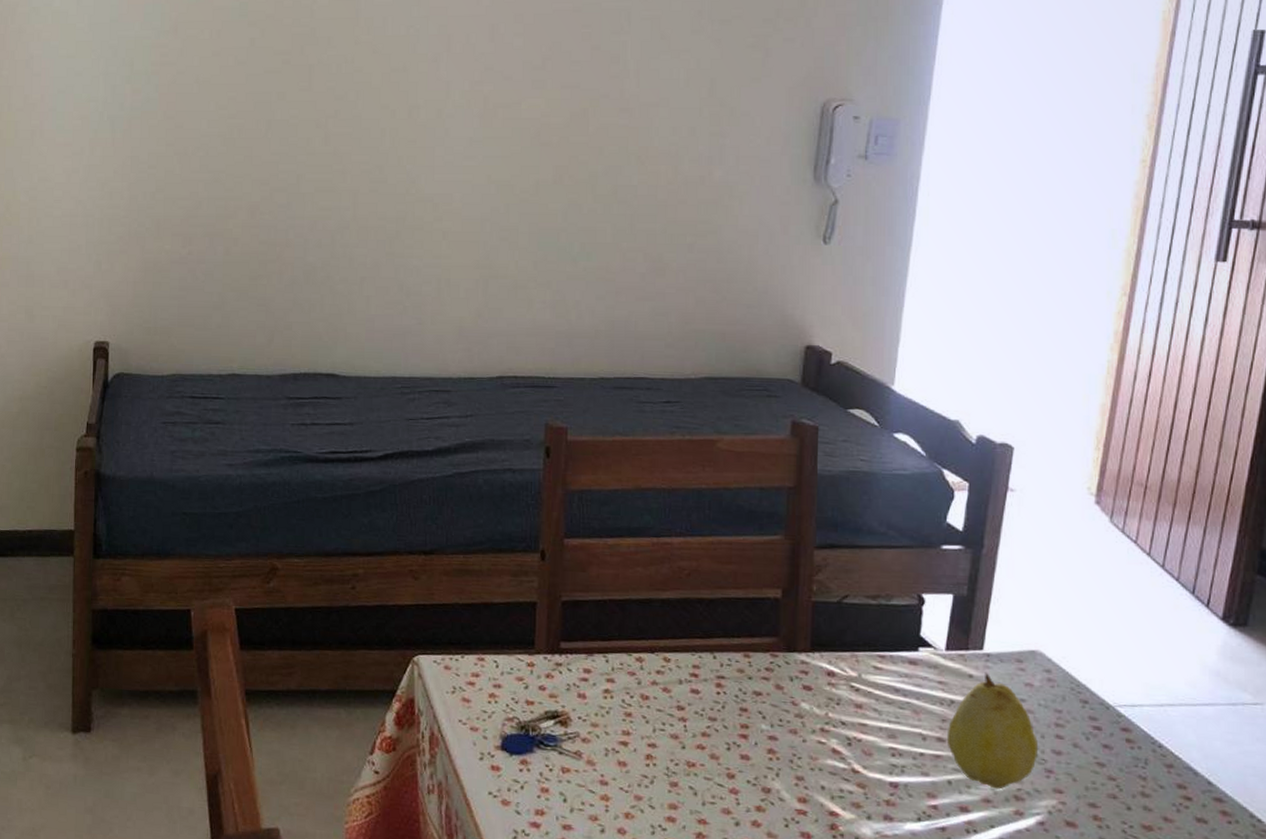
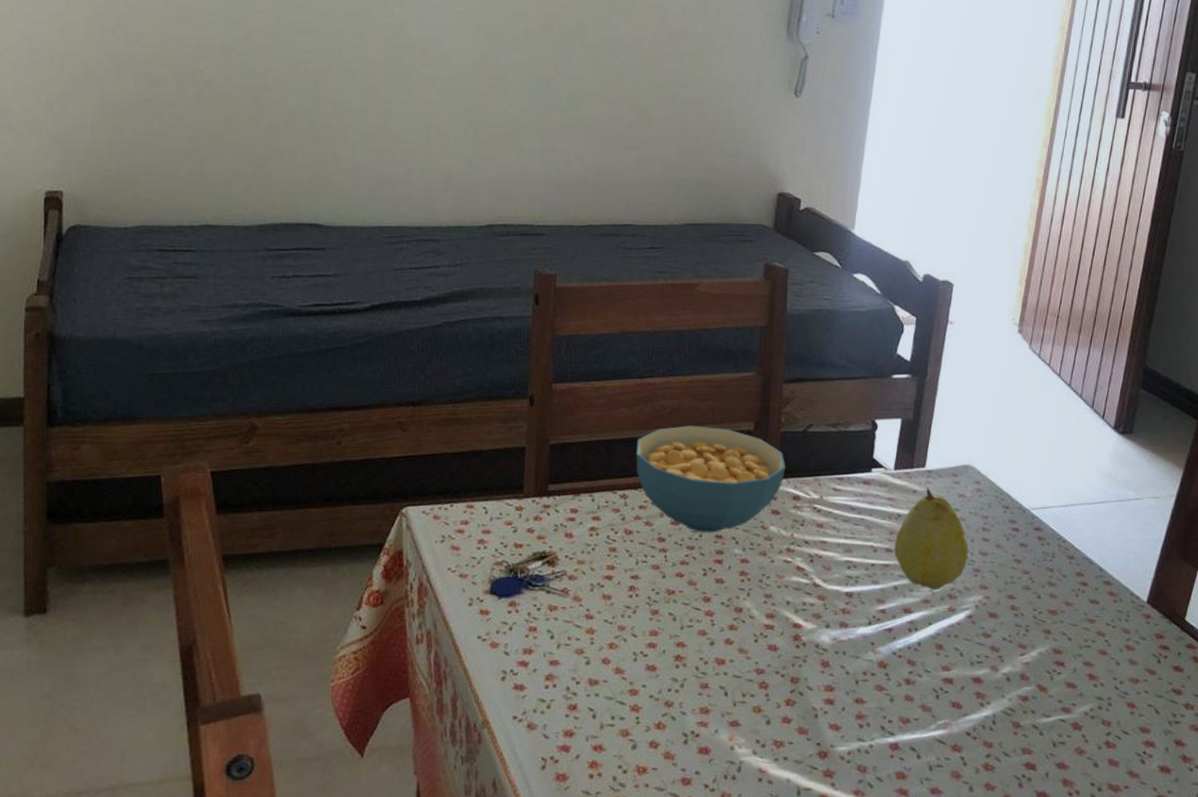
cereal bowl: none [652,589,819,705] -> present [636,425,786,533]

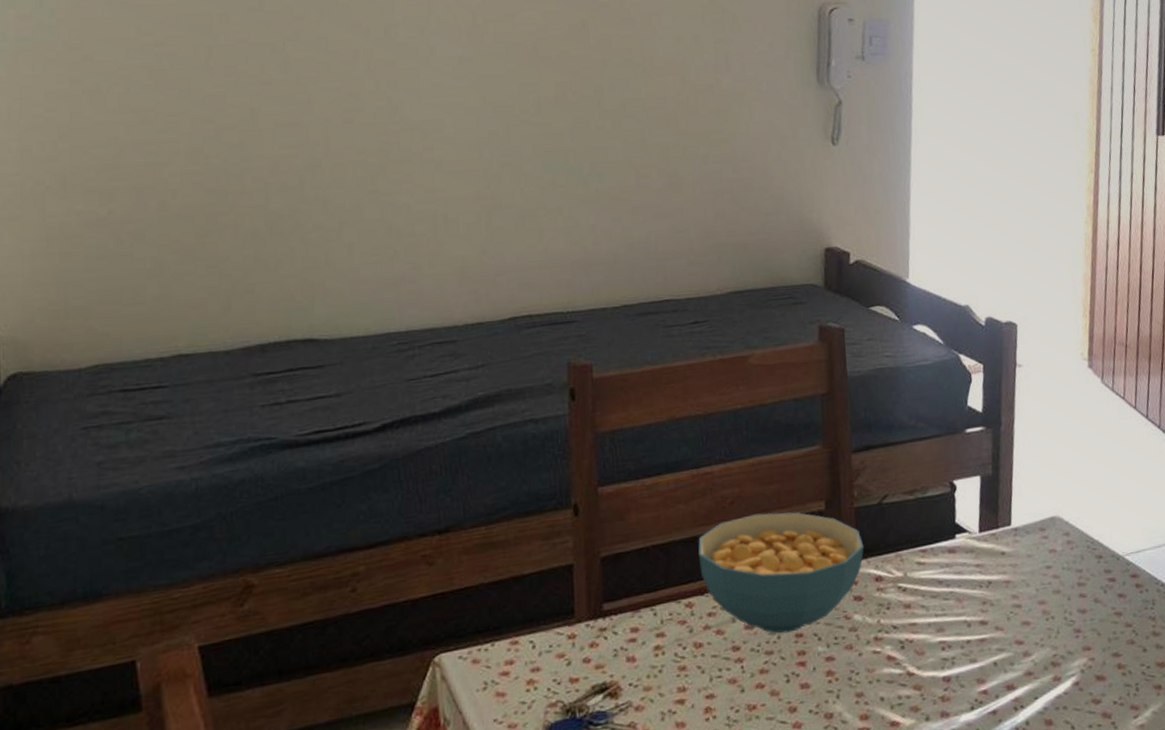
fruit: present [894,487,968,590] -> none [988,546,1067,660]

